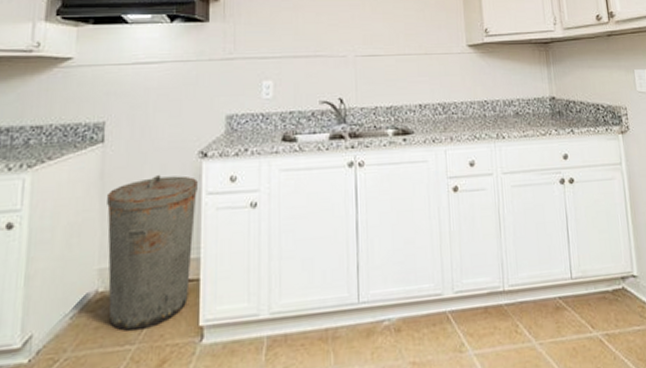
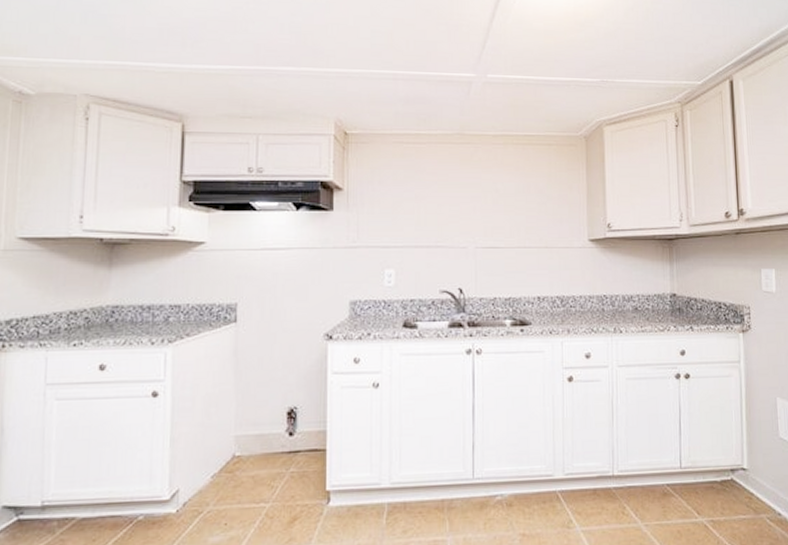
trash can: present [107,174,198,331] -> none [241,353,324,491]

